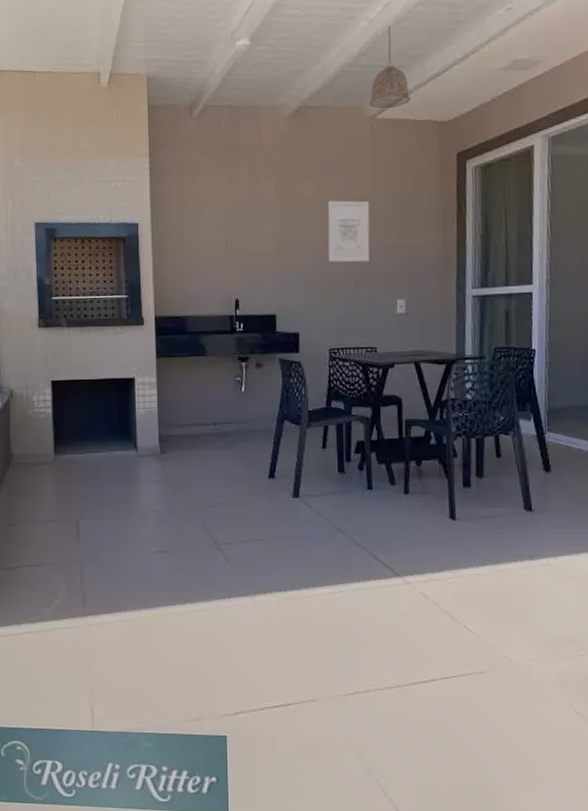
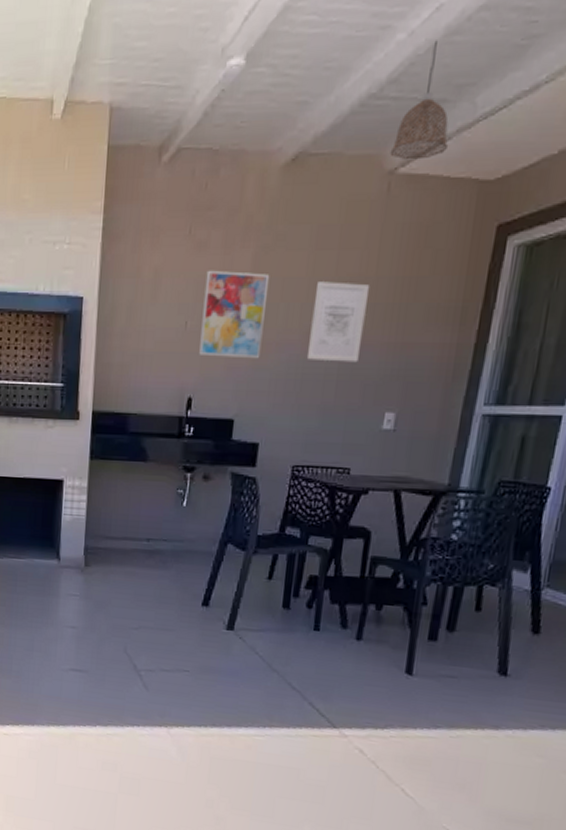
wall art: none [239,196,291,265] -> present [199,270,270,359]

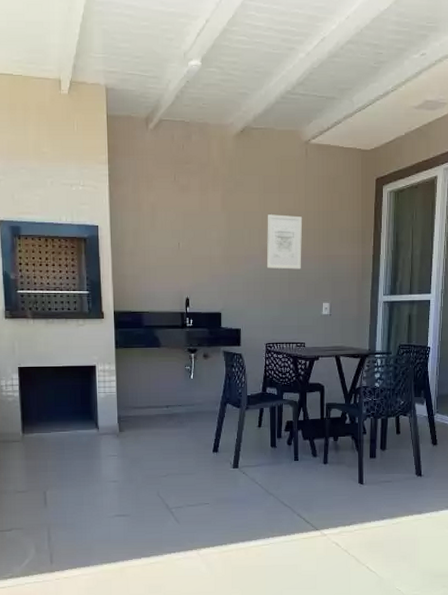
wall art: present [199,270,270,359] -> none [190,206,235,269]
pendant lamp: present [390,40,449,160] -> none [304,59,339,135]

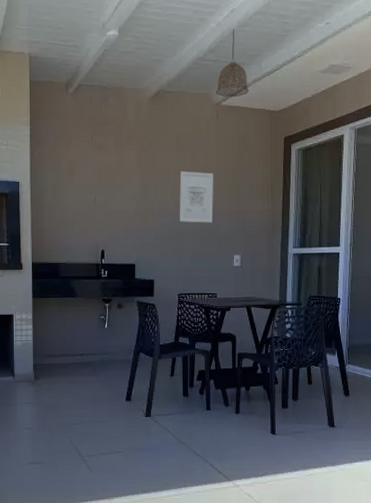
pendant lamp: none [304,59,339,135] -> present [215,29,249,98]

